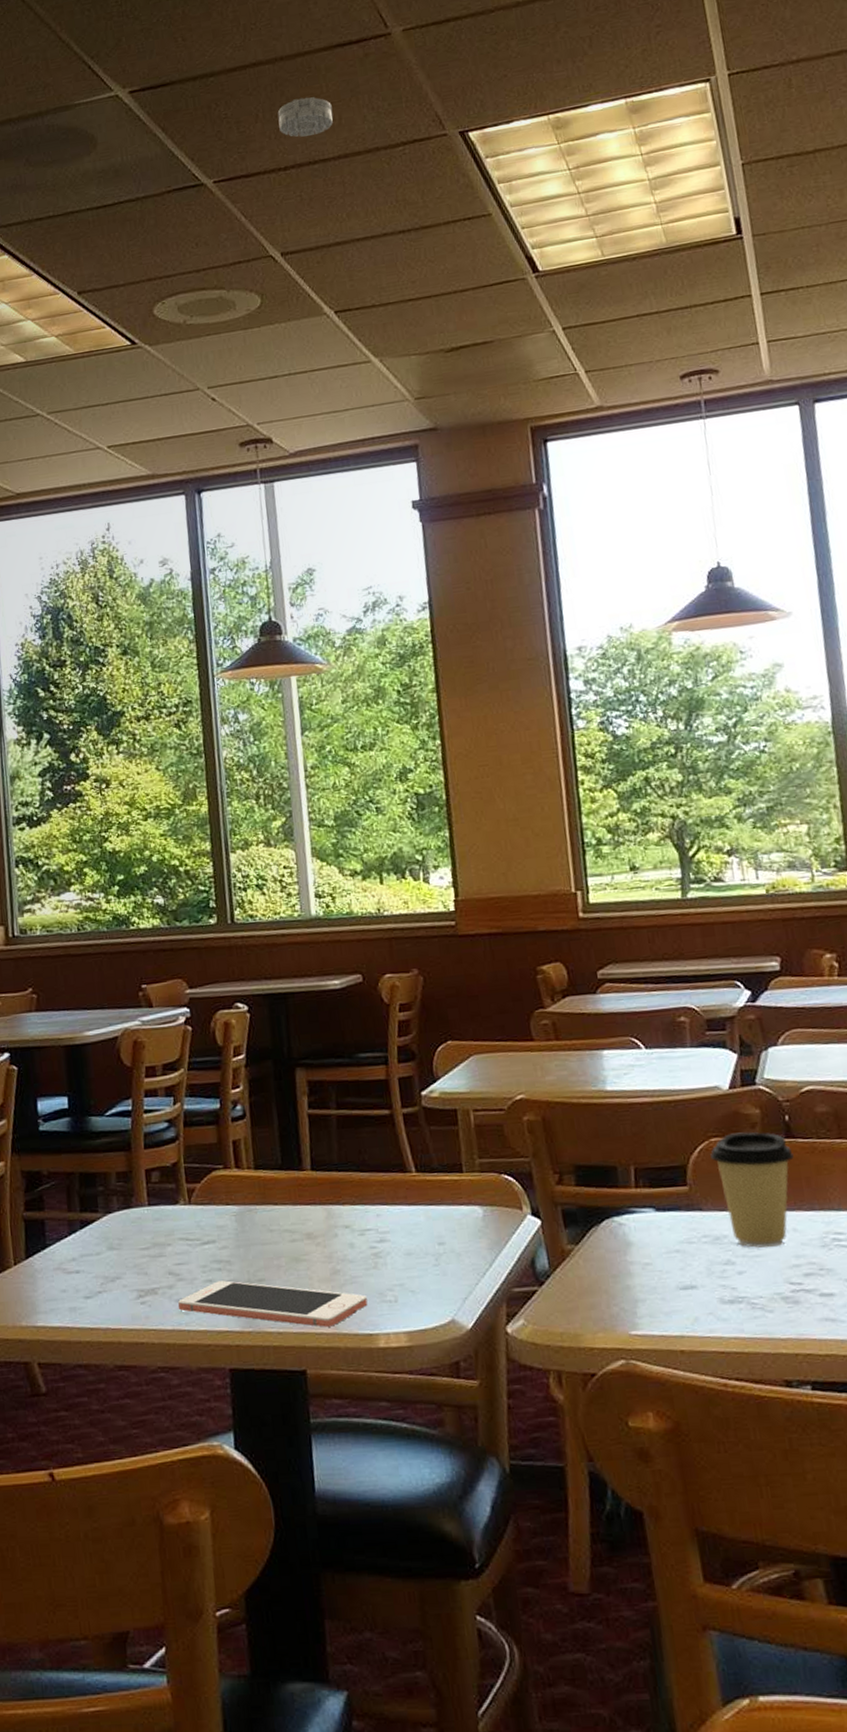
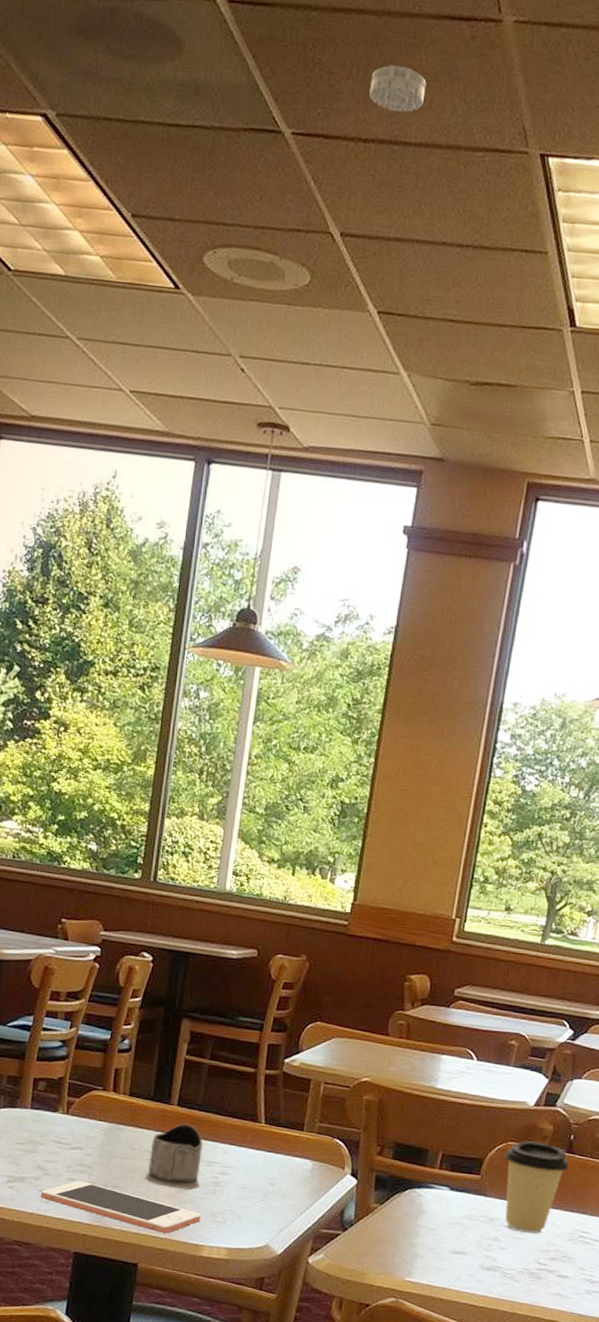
tea glass holder: none [290,1189,358,1270] -> present [144,1124,203,1189]

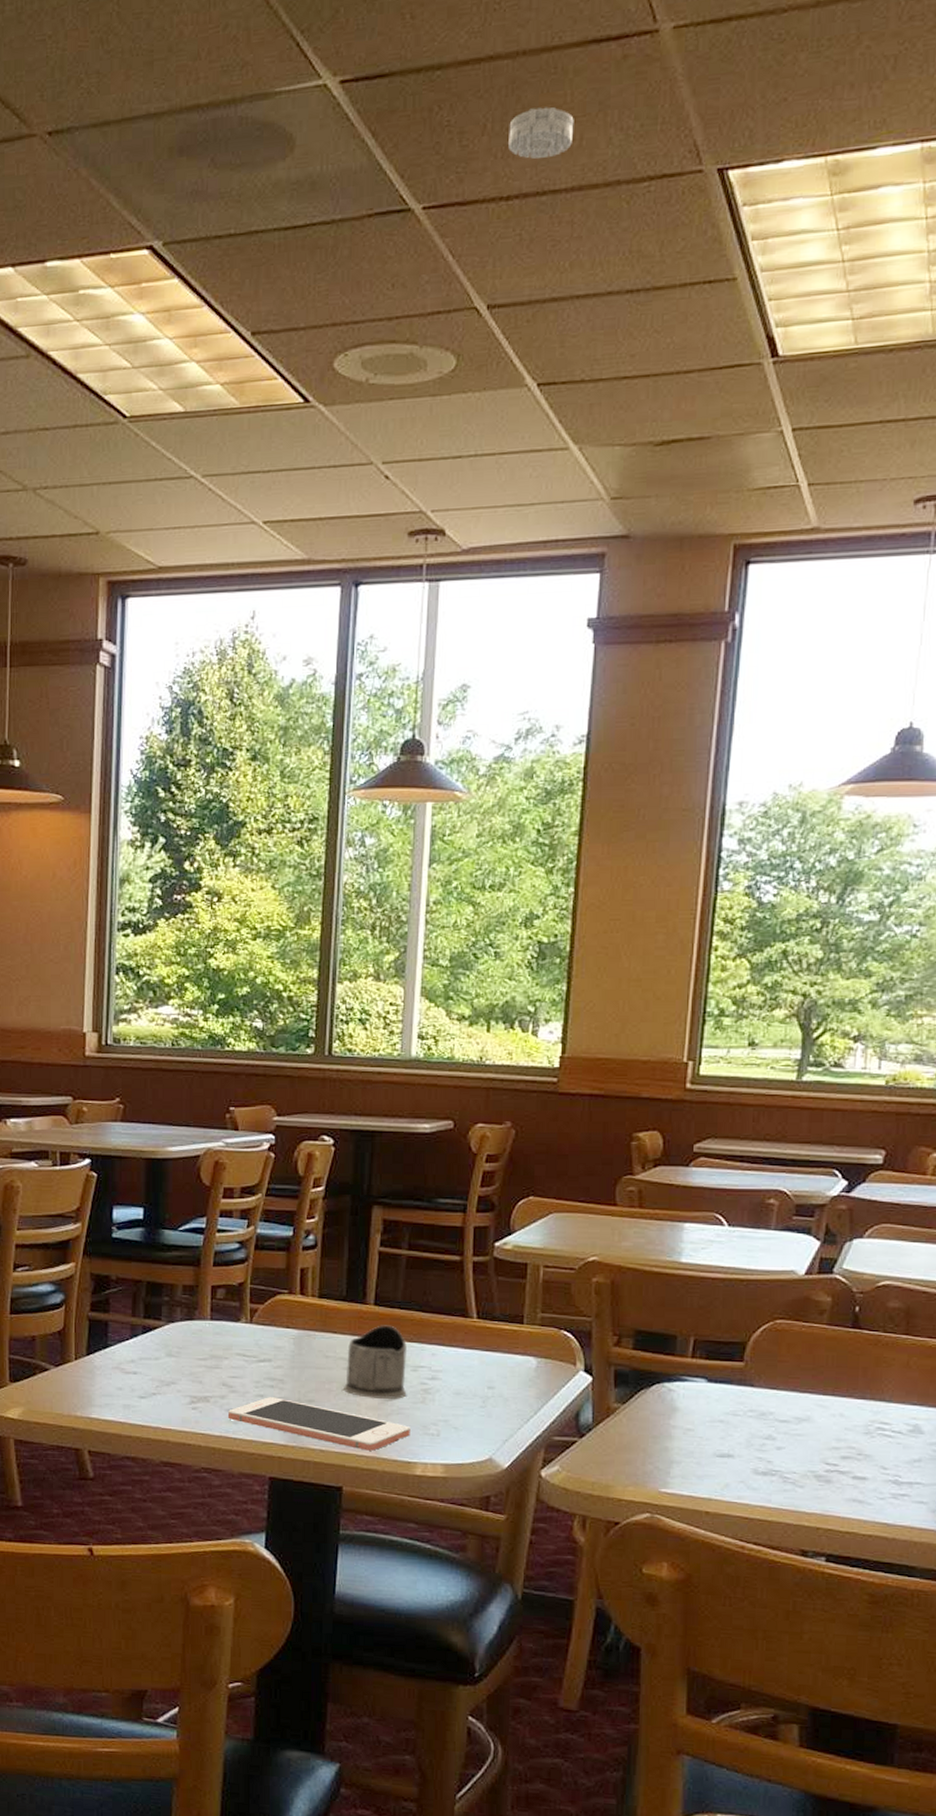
coffee cup: present [504,1141,569,1234] -> none [773,1317,856,1429]

